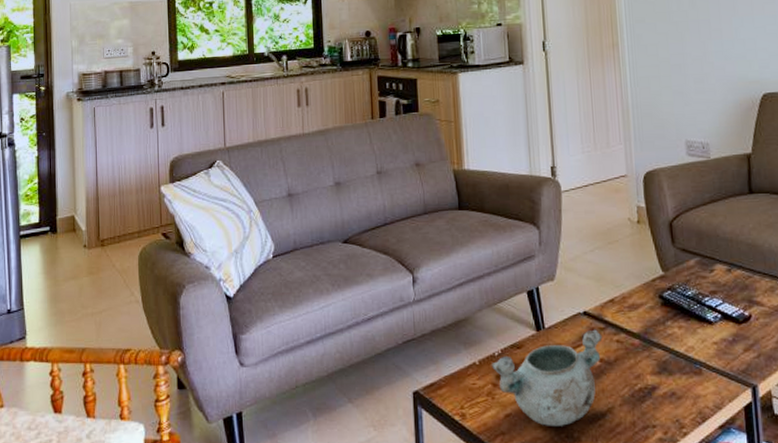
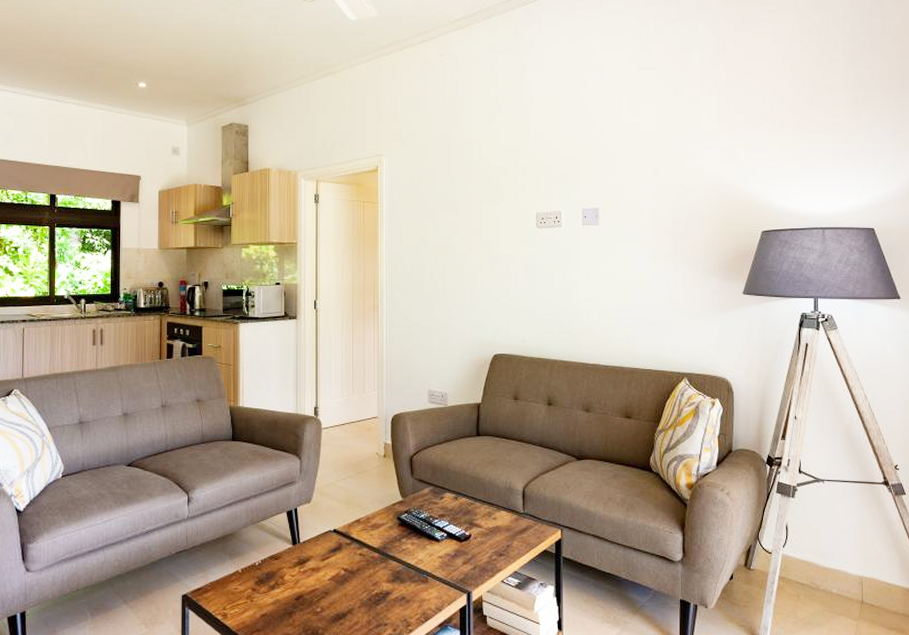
decorative bowl: present [491,329,603,426] -> none [252,544,348,624]

